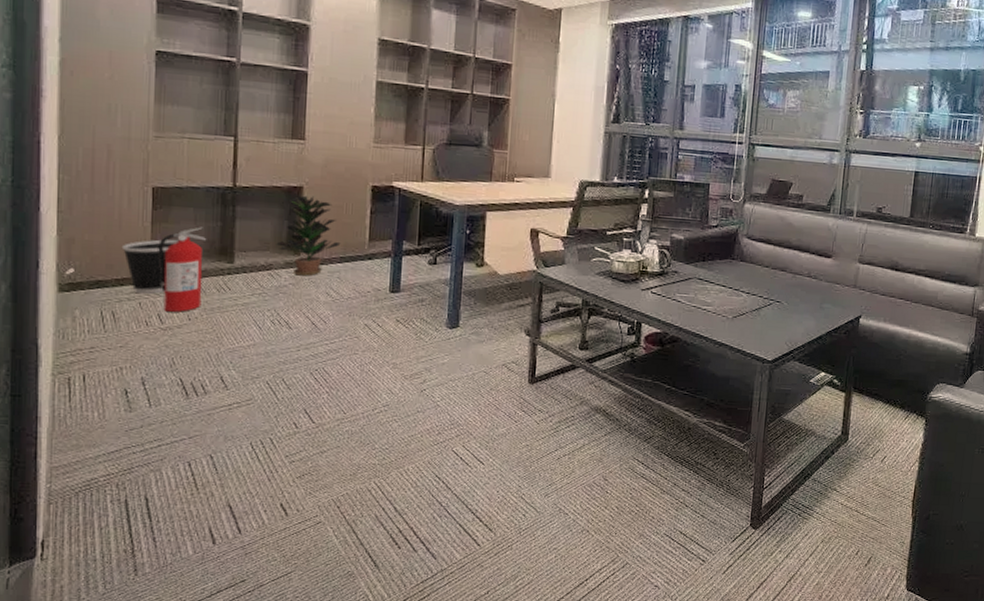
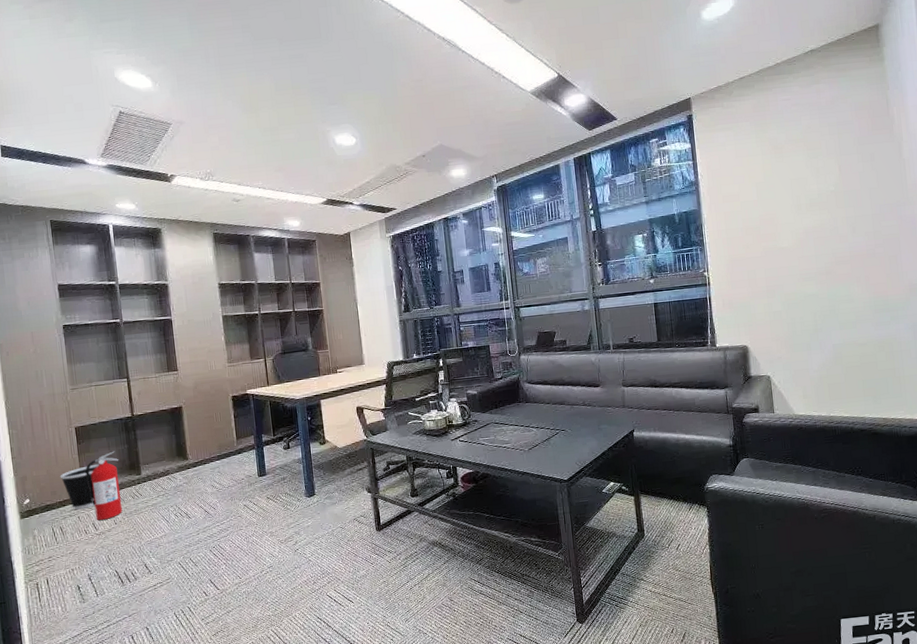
potted plant: present [276,195,341,276] -> none [169,412,216,476]

